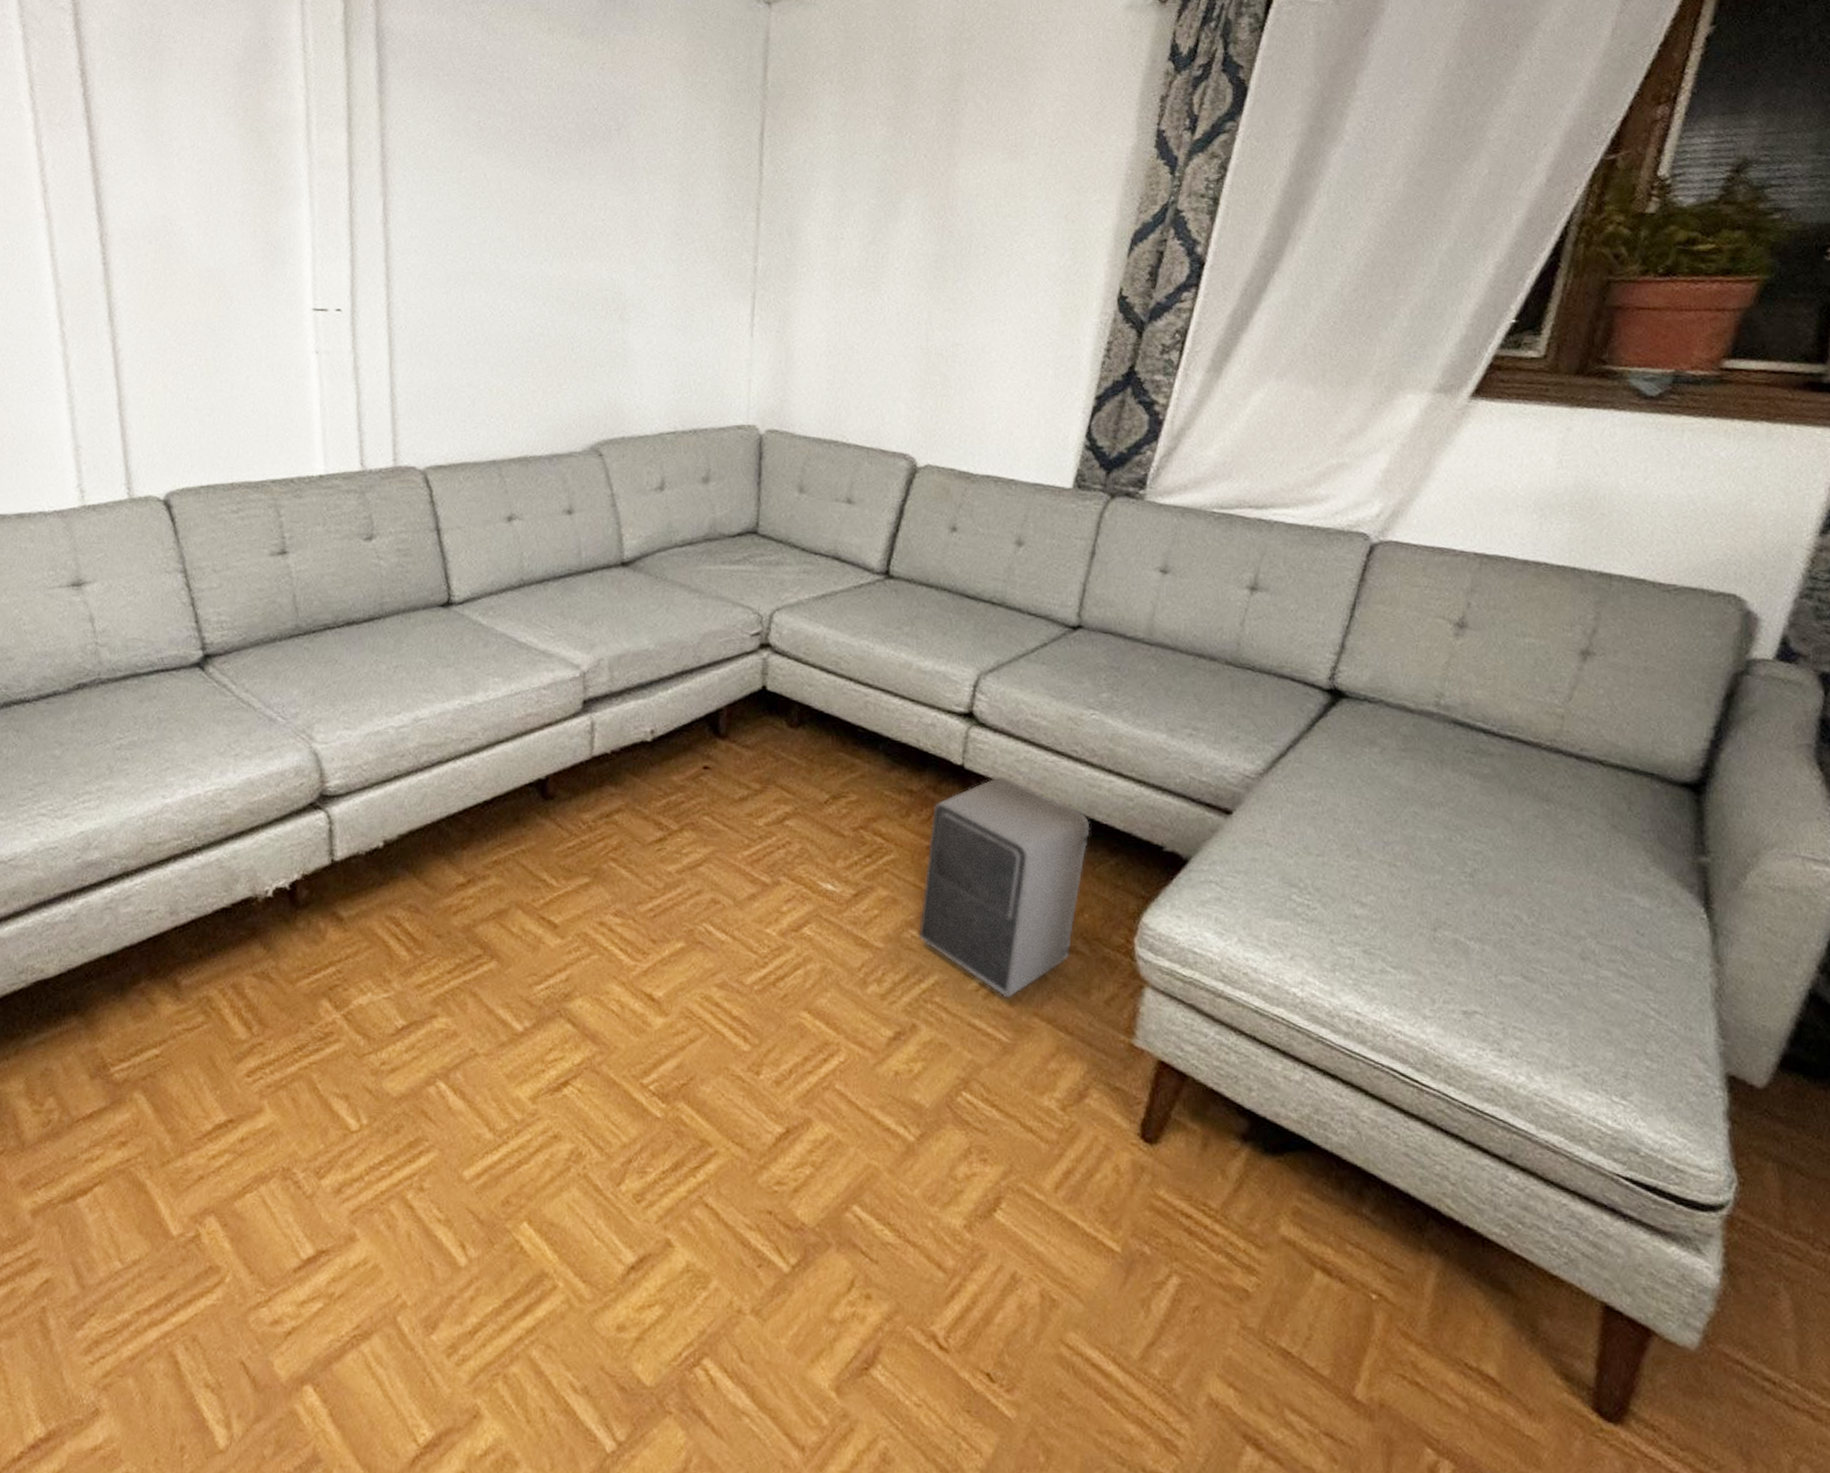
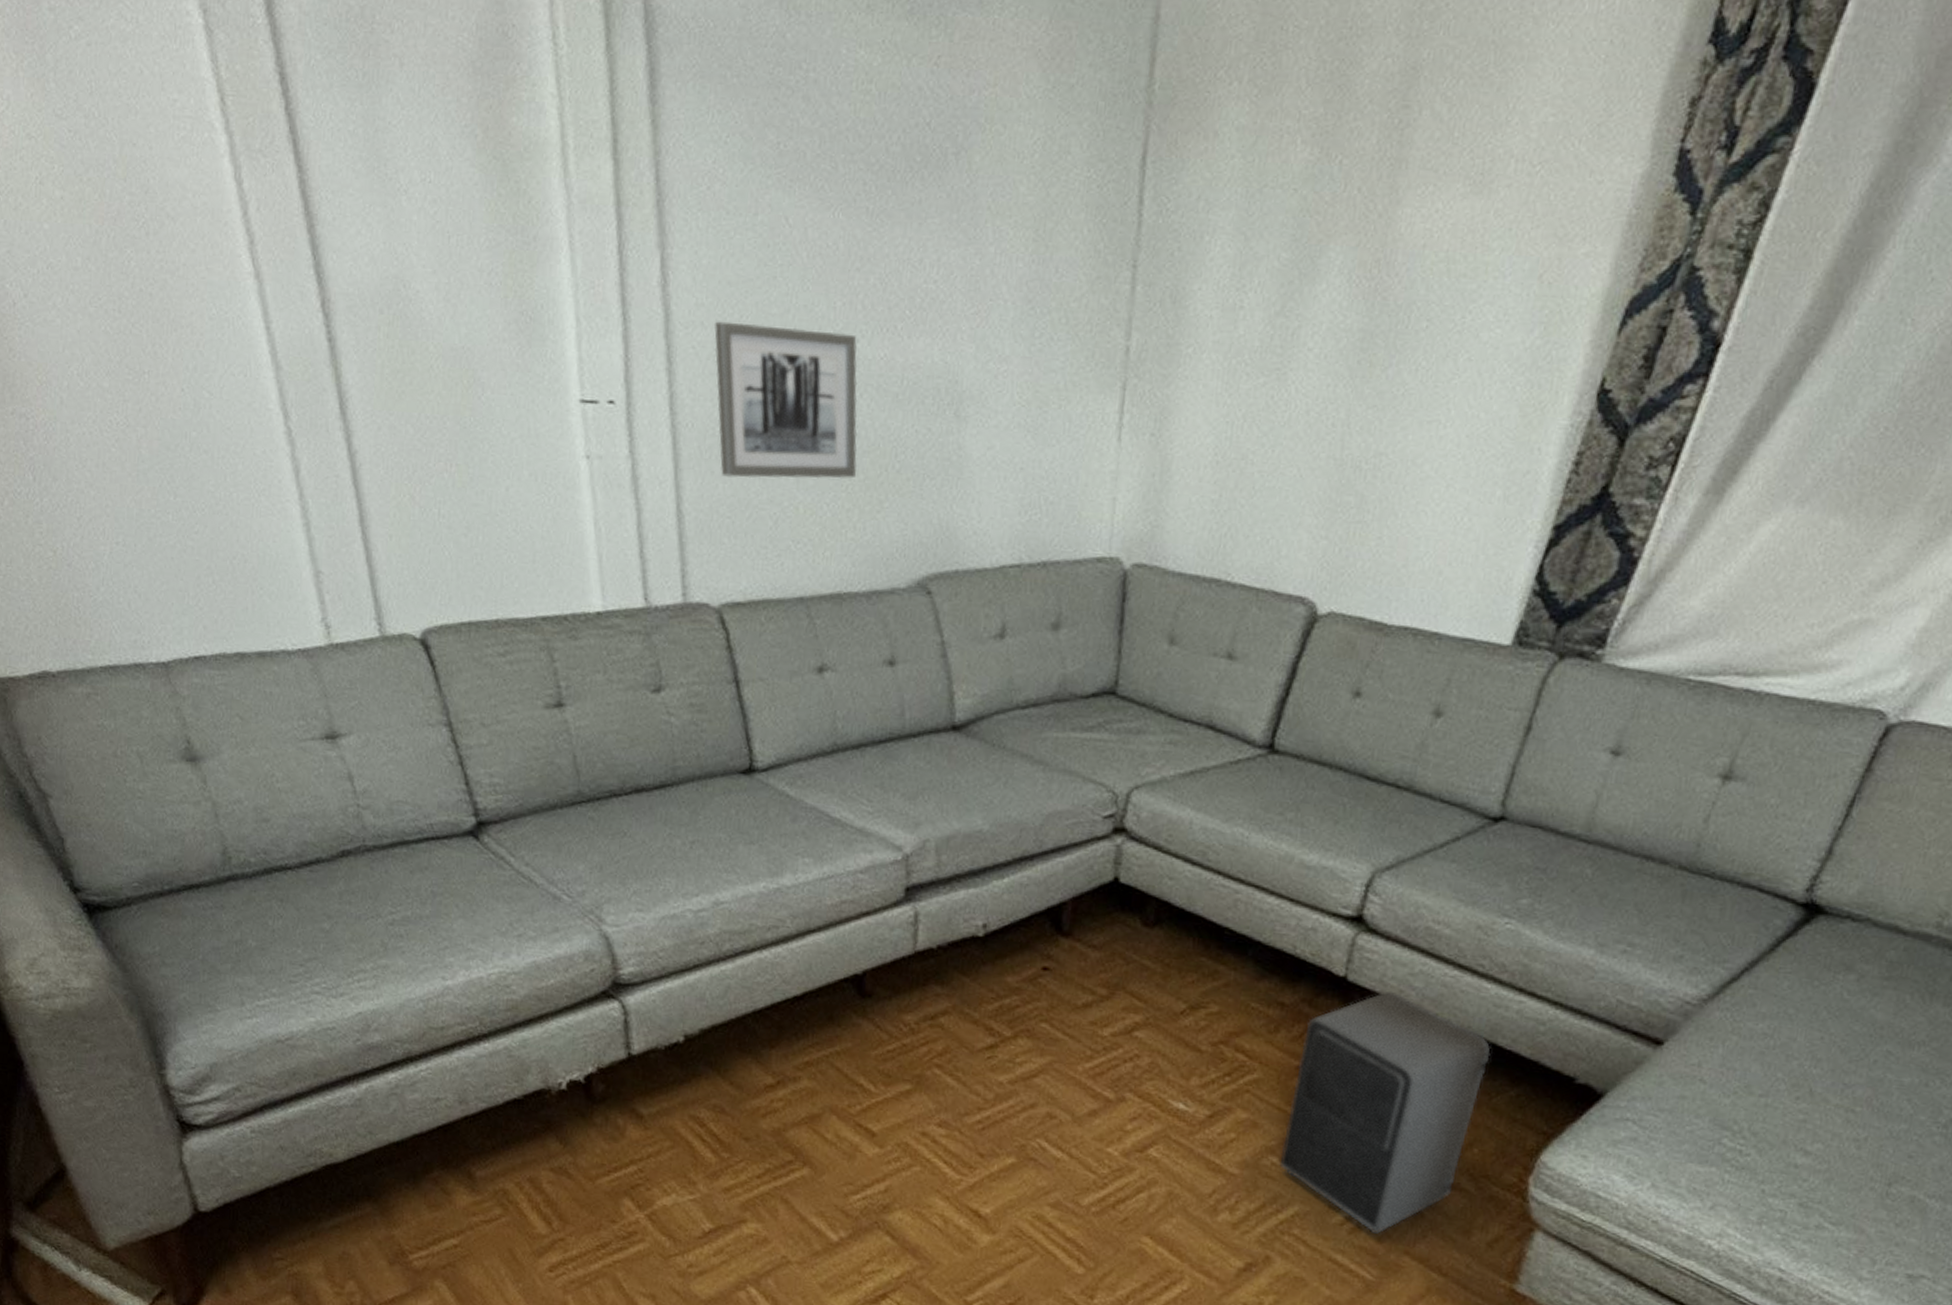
wall art: none [425,249,541,368] -> present [714,321,858,479]

